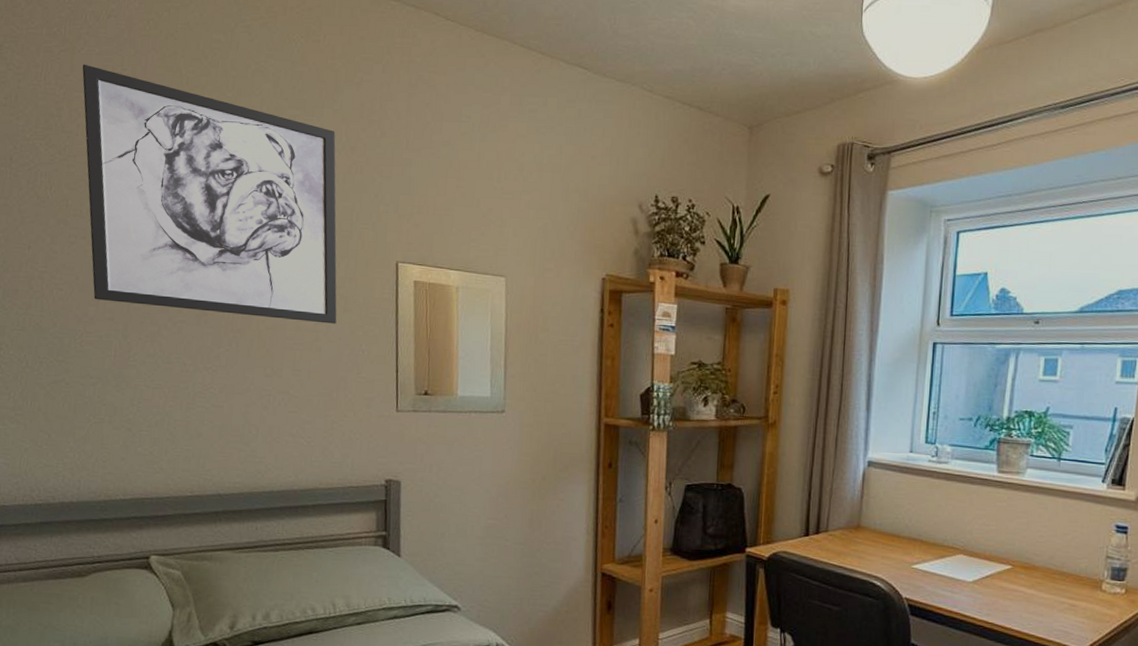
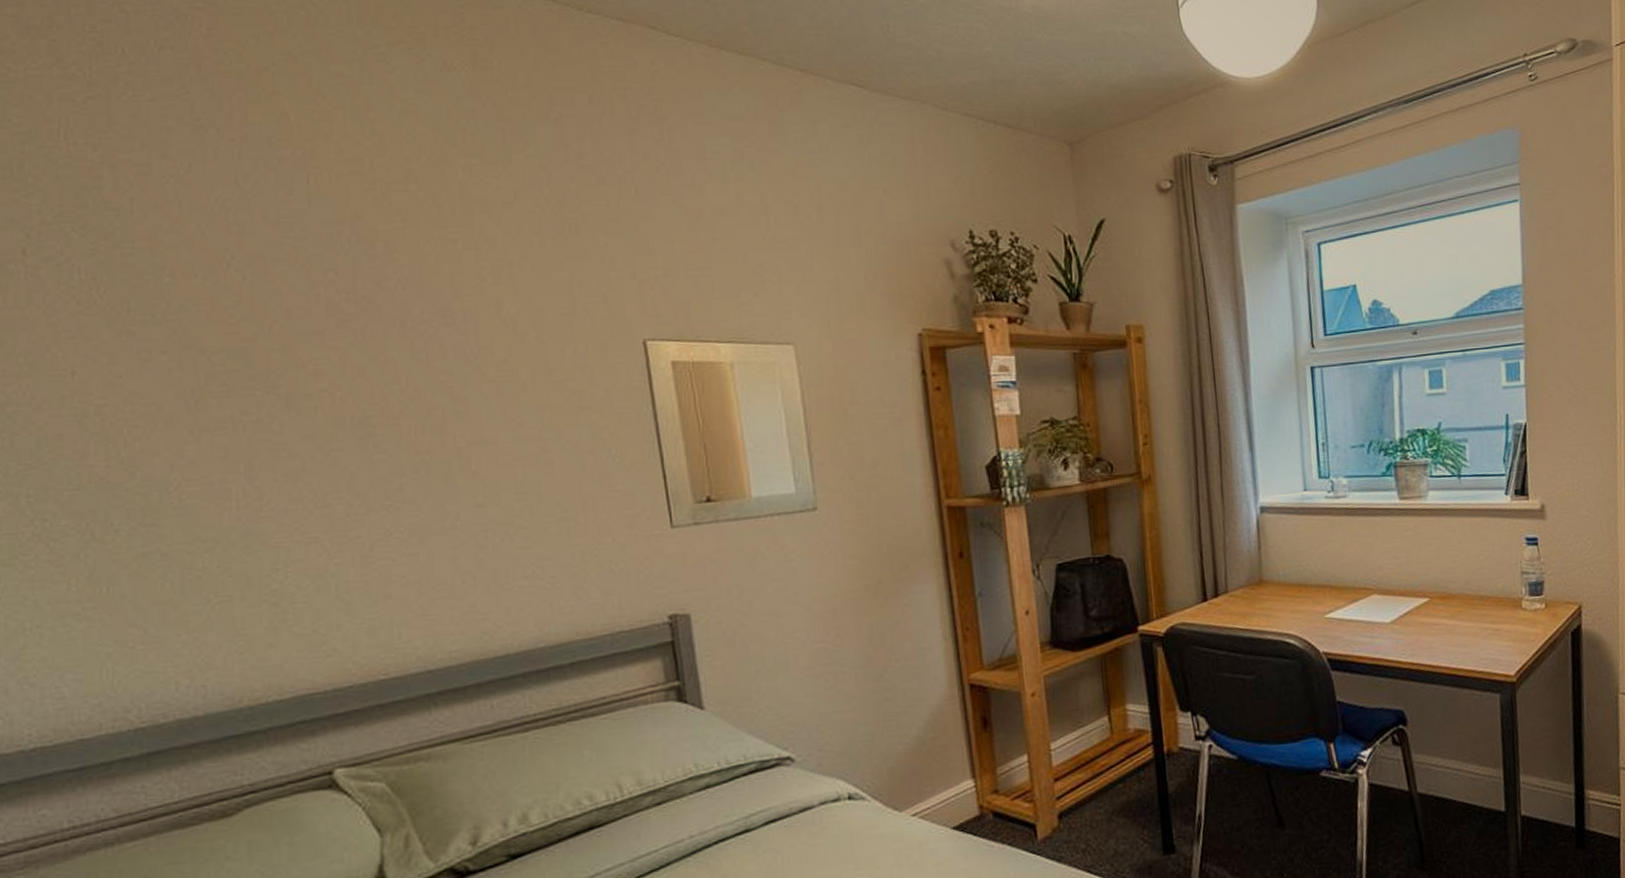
wall art: present [82,64,337,324] -> none [126,114,570,435]

